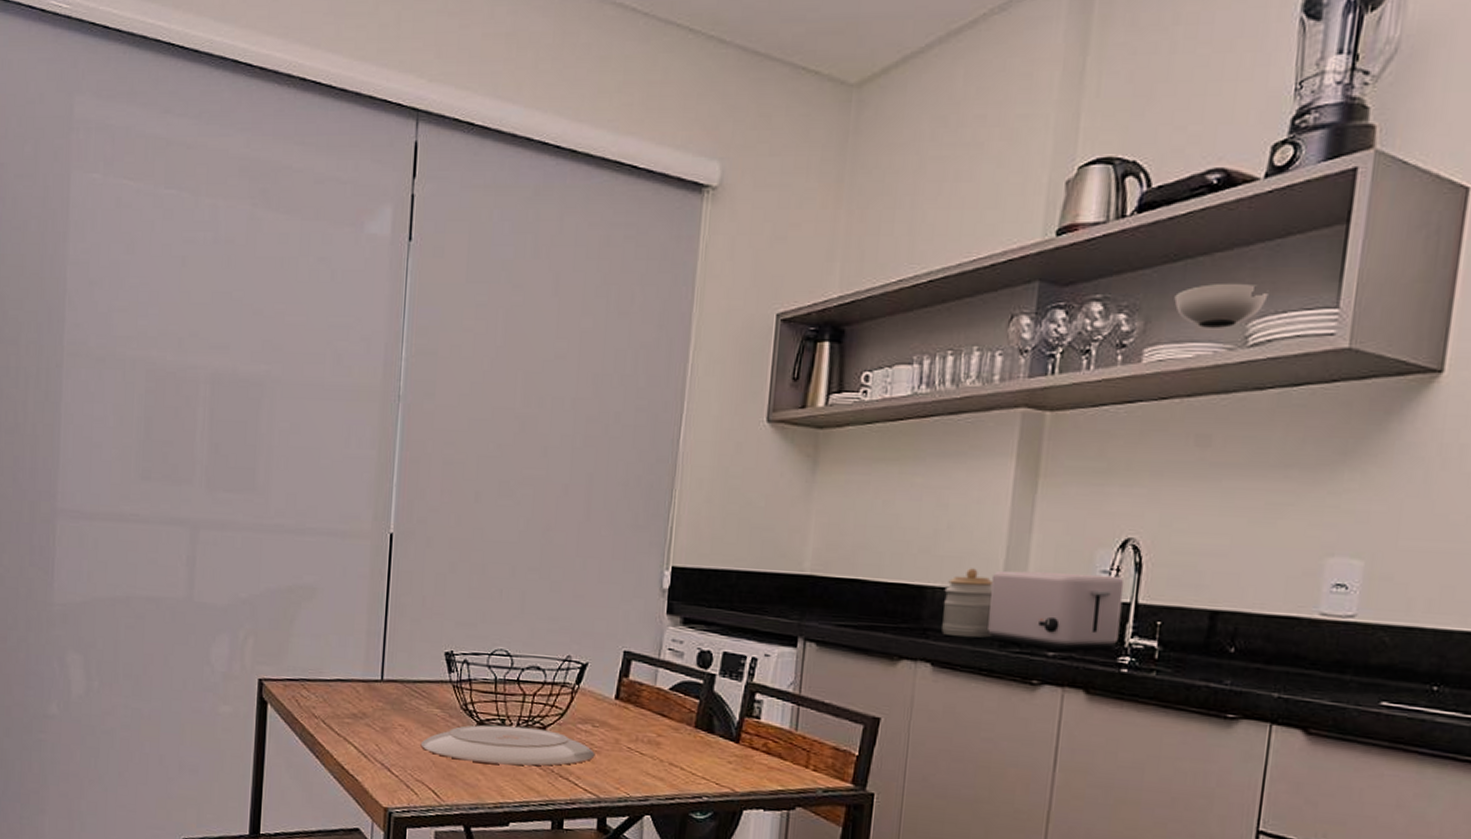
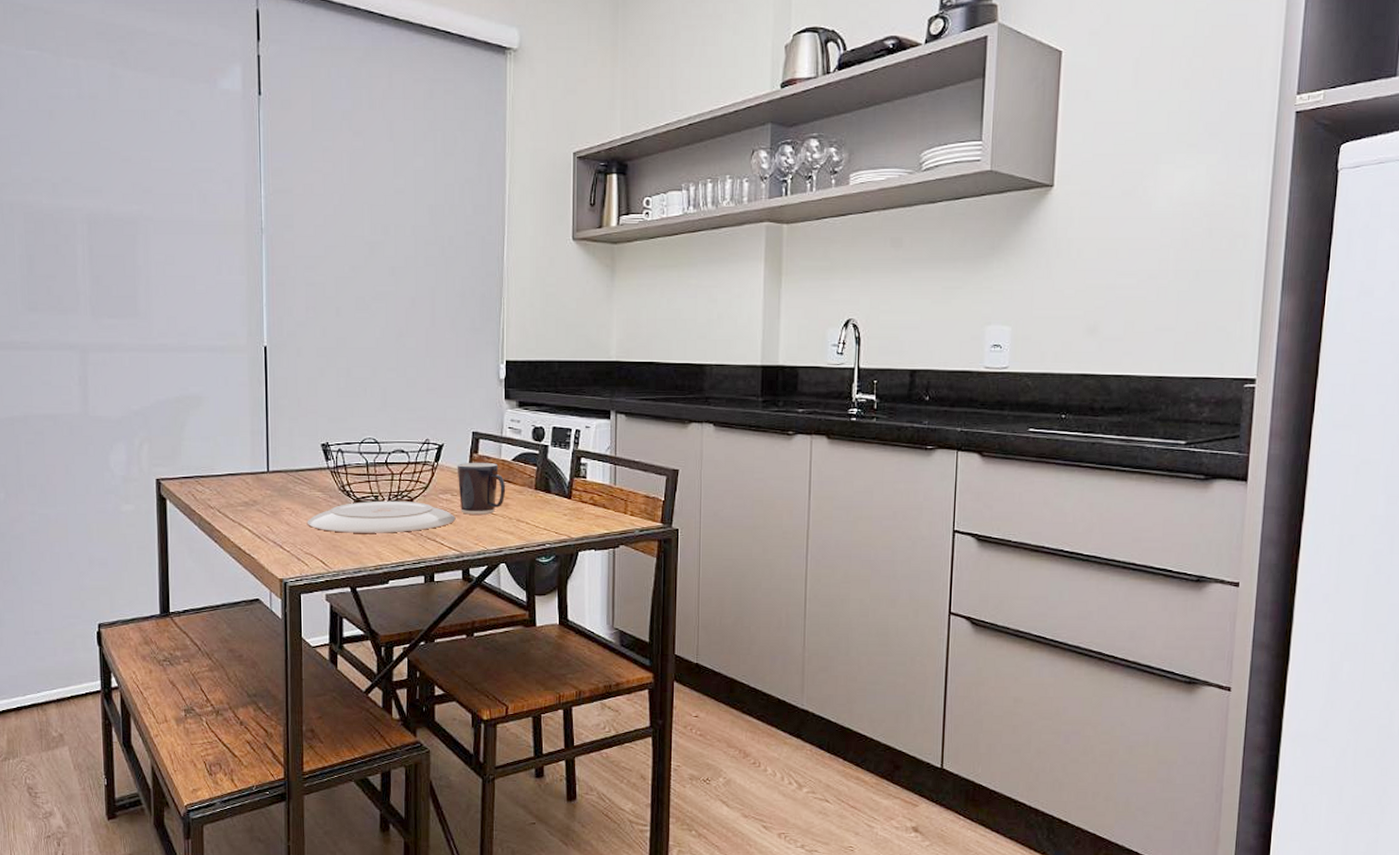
mug: none [601,688,659,754] -> present [457,462,506,515]
jar: present [942,568,993,638] -> none [719,348,757,403]
toaster: present [988,570,1125,652] -> none [753,347,849,408]
bowl: present [1174,283,1269,328] -> none [869,123,934,157]

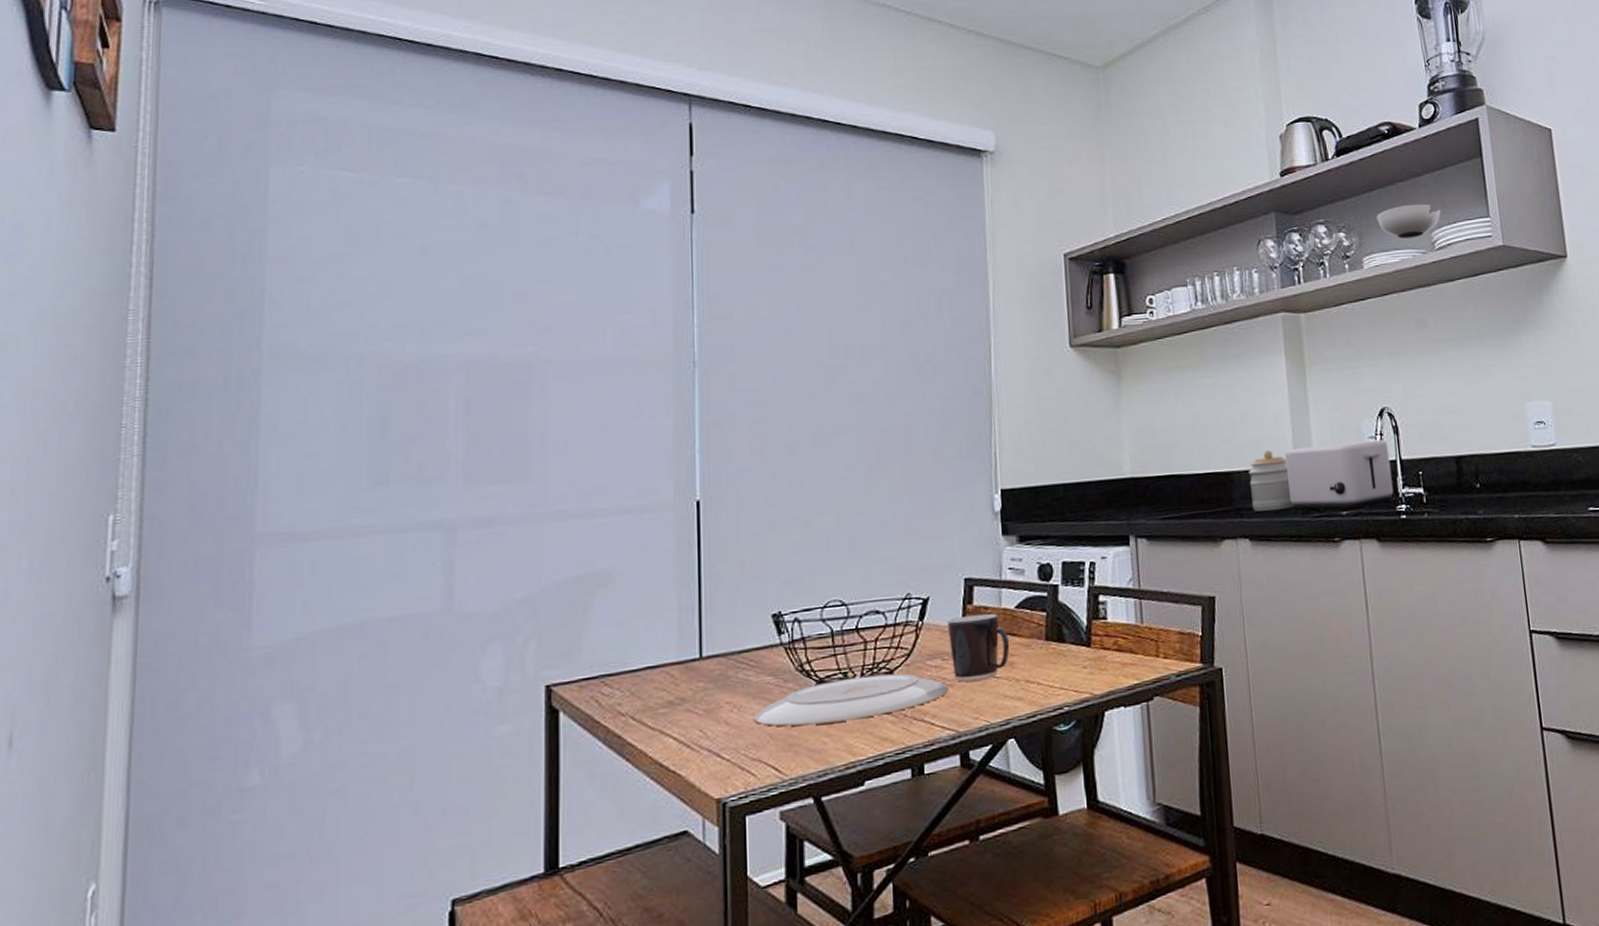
jar: none [719,348,757,403] -> present [1248,450,1295,512]
toaster: none [753,347,849,408] -> present [1284,439,1394,510]
bowl: none [869,123,934,157] -> present [1376,203,1441,239]

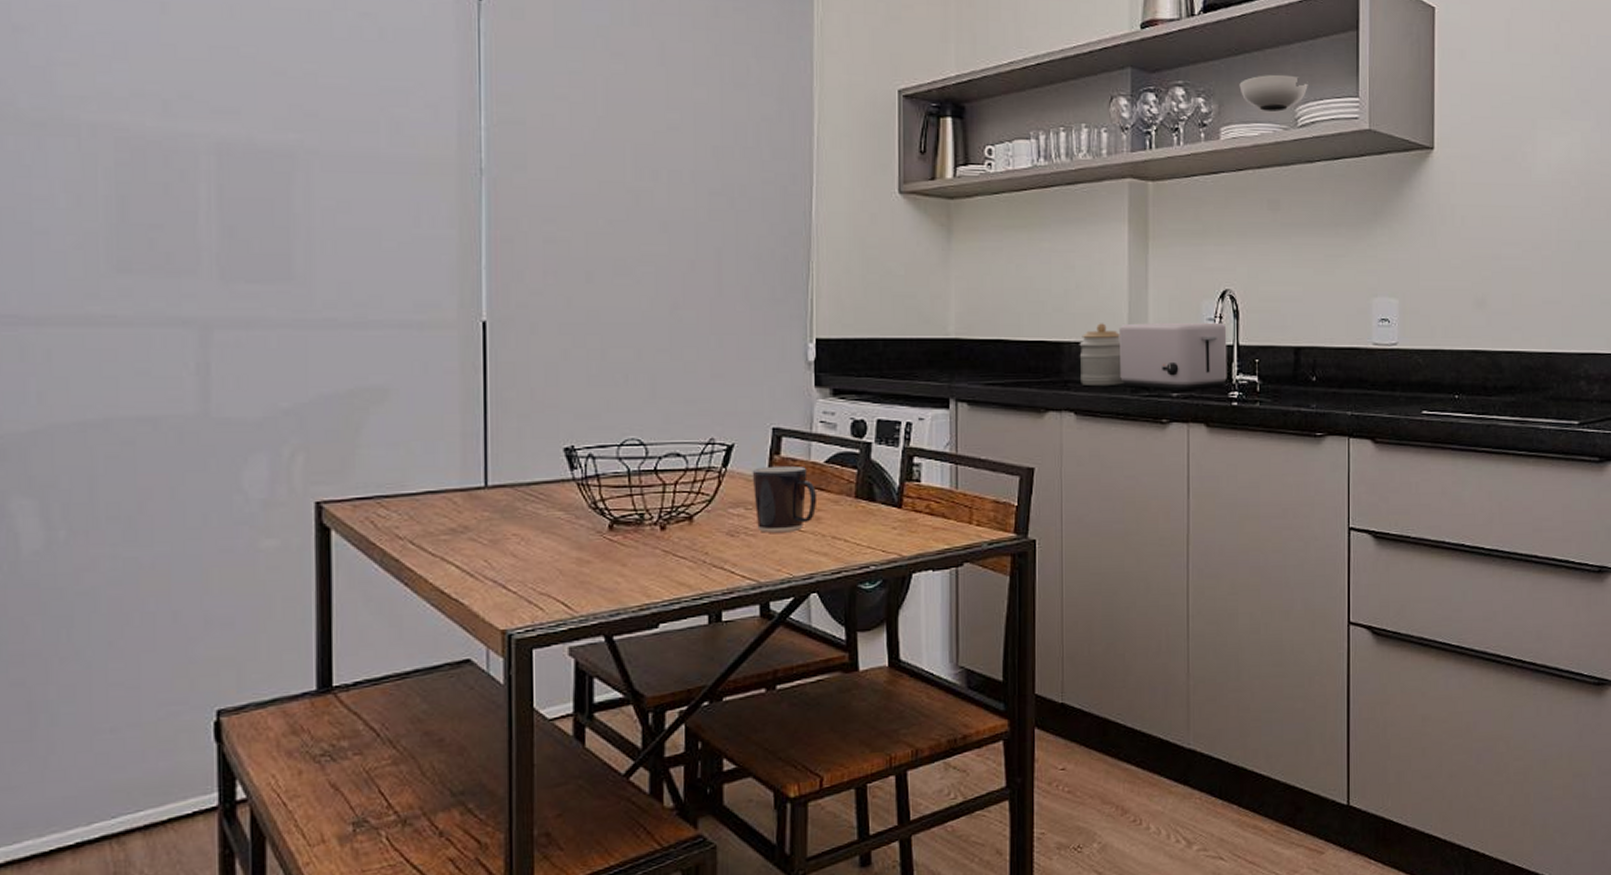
plate: present [753,673,949,727] -> none [542,518,751,564]

